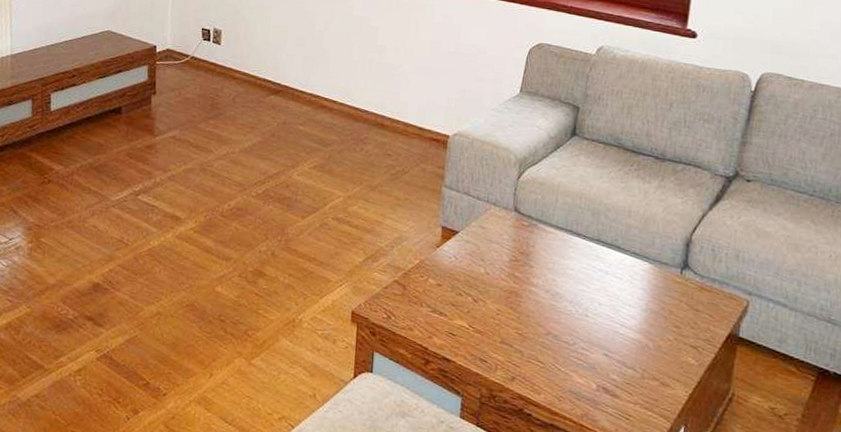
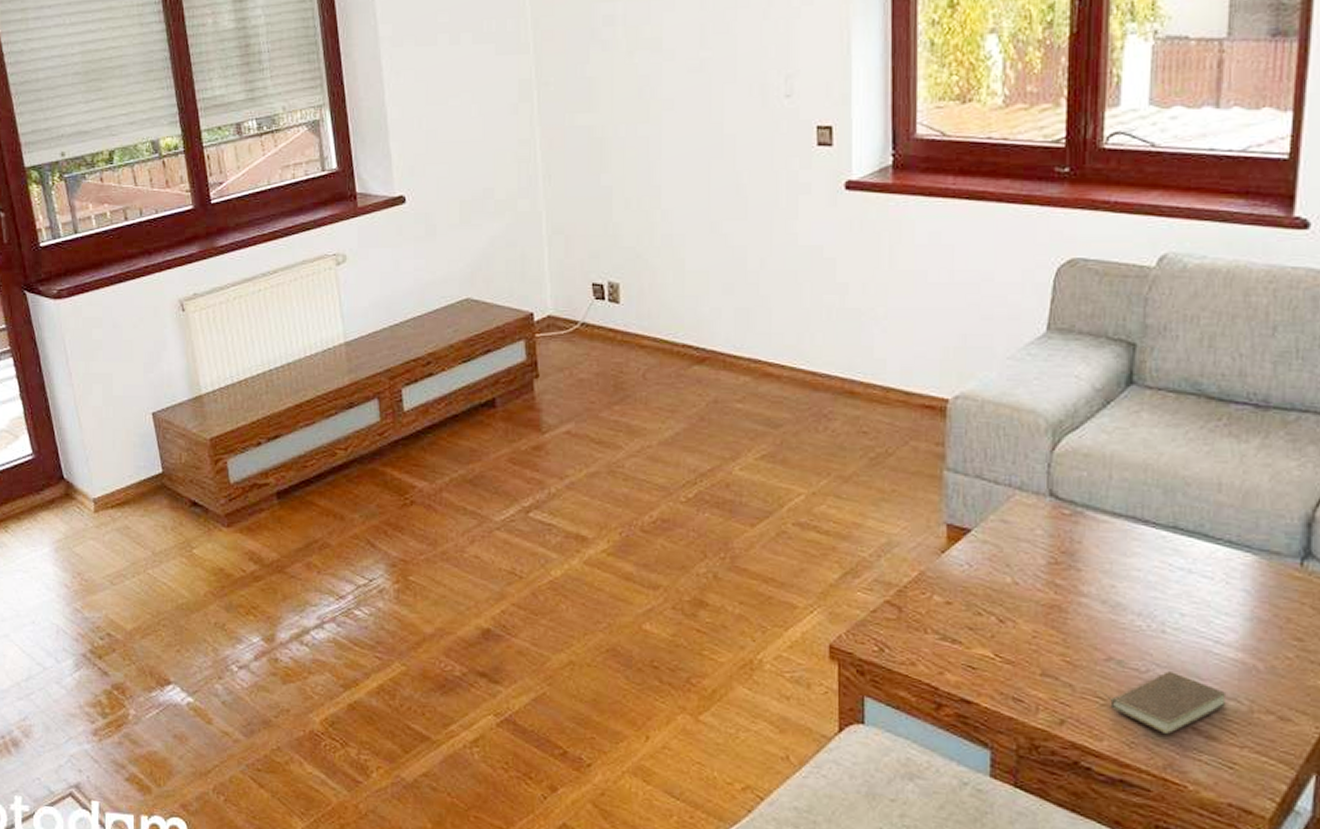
book: none [537,345,627,392] -> present [1095,672,1227,735]

